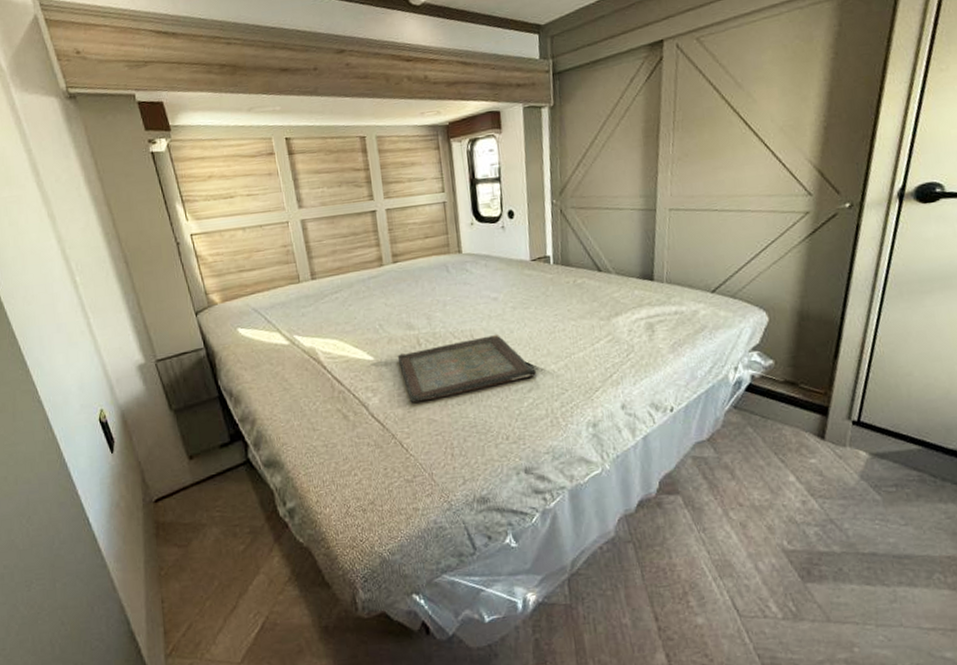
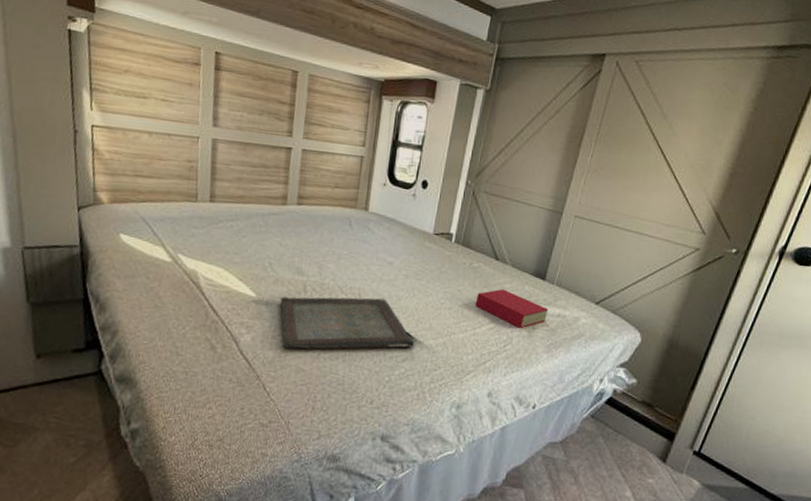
book: none [587,298,664,335] -> present [475,289,549,329]

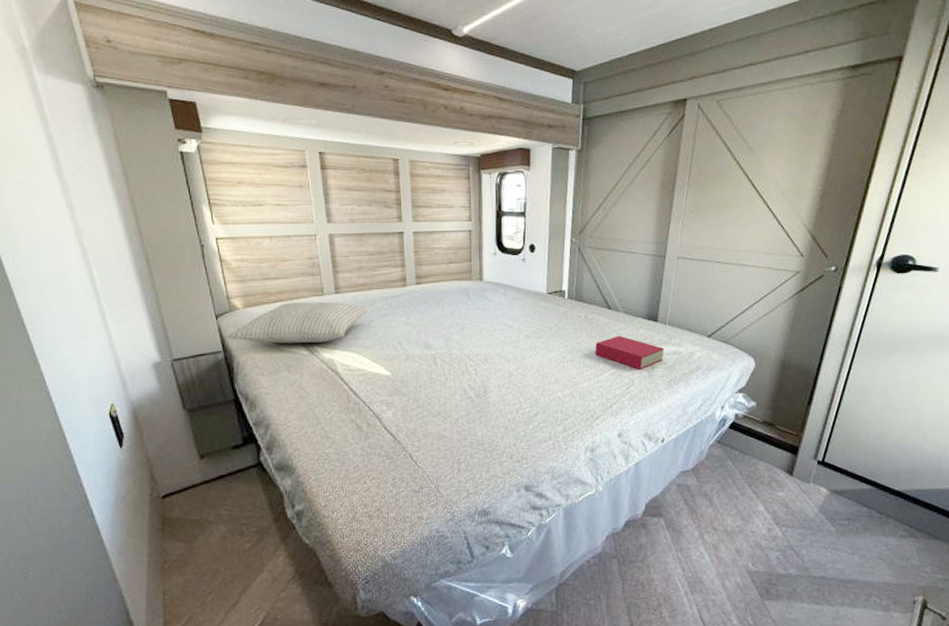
pillow: none [86,204,243,252] -> present [227,301,369,344]
serving tray: present [280,297,414,349] -> none [413,360,543,418]

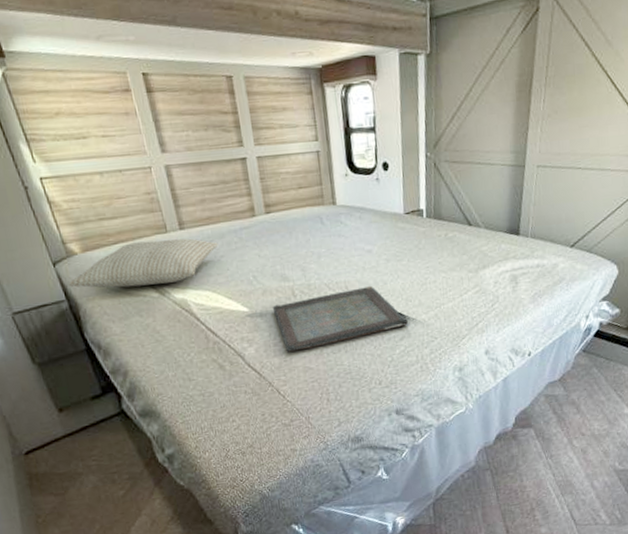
serving tray: none [413,360,543,418] -> present [272,286,408,352]
book: present [595,335,665,370] -> none [457,252,528,286]

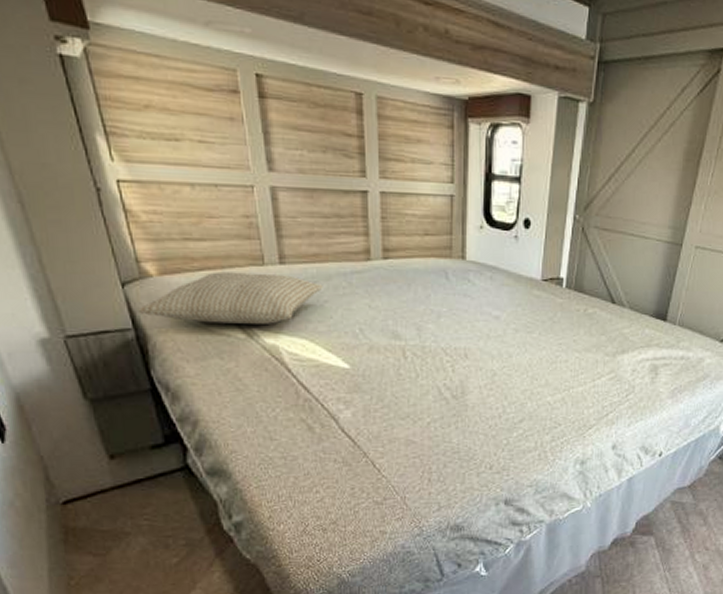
serving tray: present [272,286,408,352] -> none [378,357,530,420]

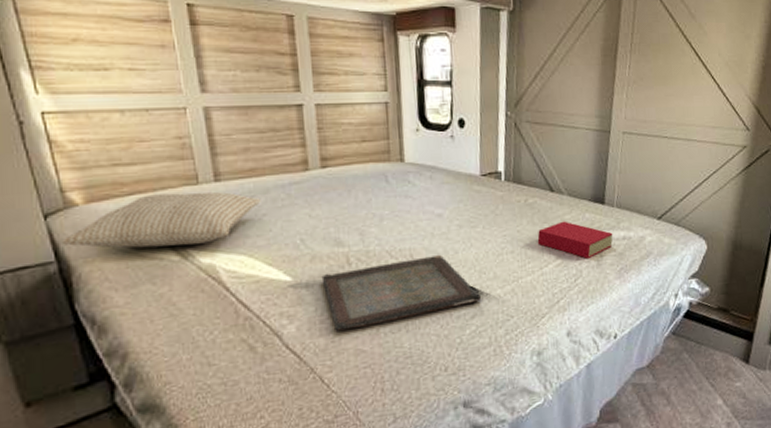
serving tray: none [378,357,530,420] -> present [321,255,481,331]
book: none [593,334,671,376] -> present [537,221,613,260]

